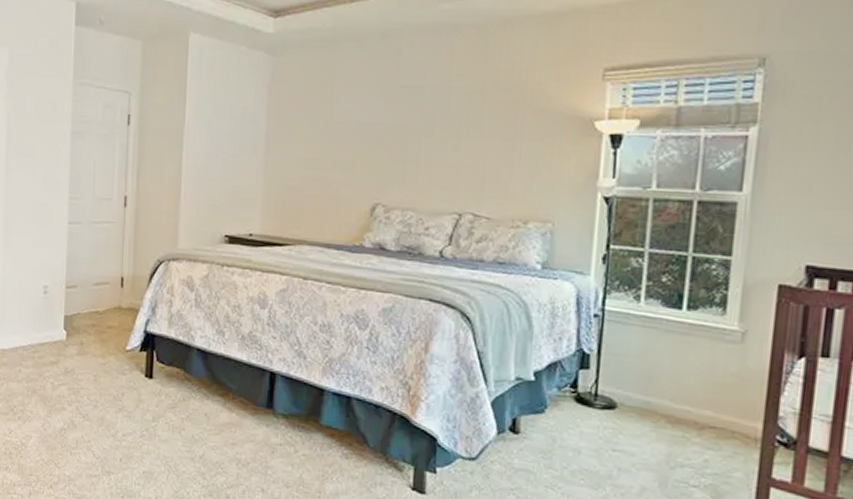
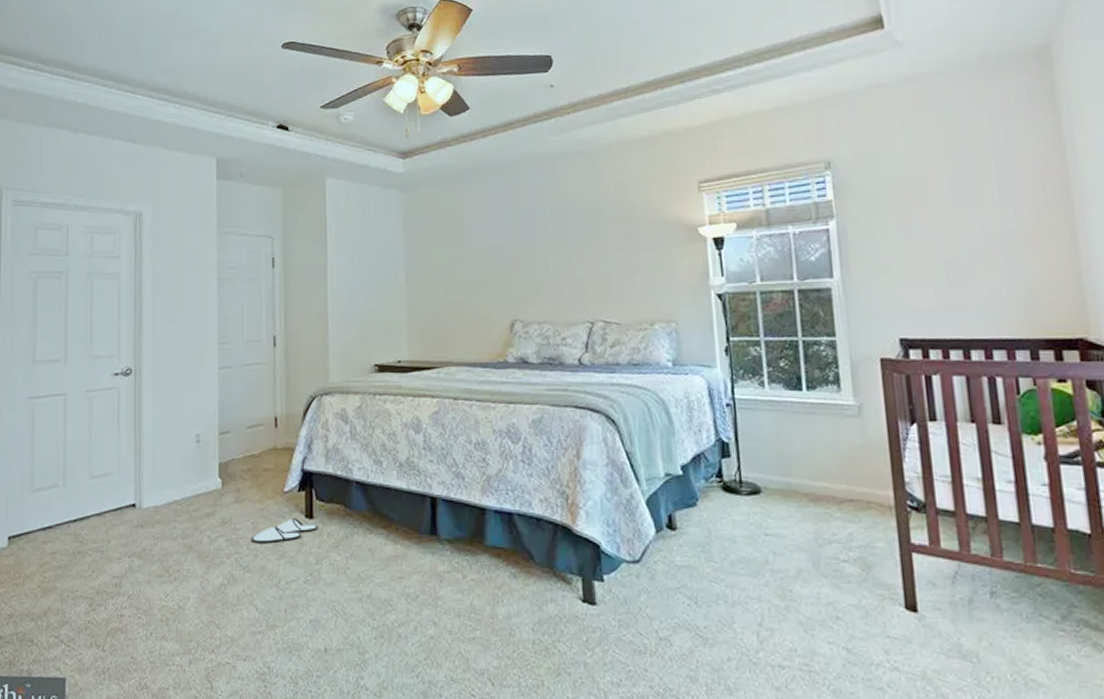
slippers: none [91,376,156,397] -> present [250,518,318,544]

